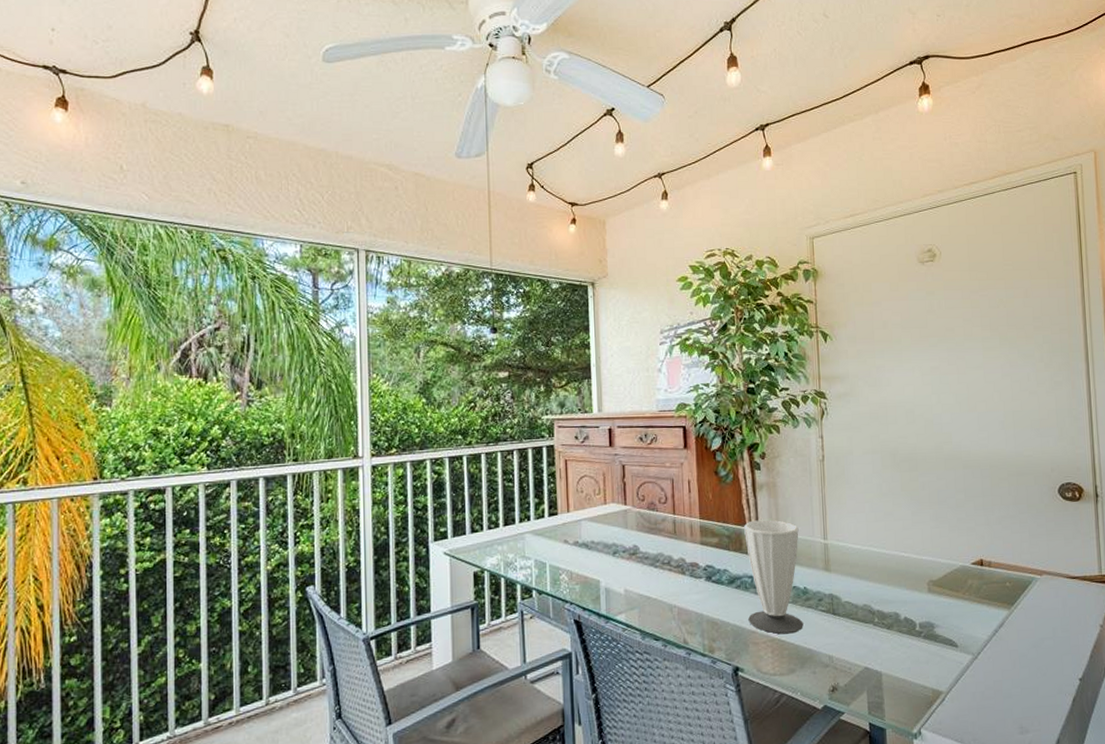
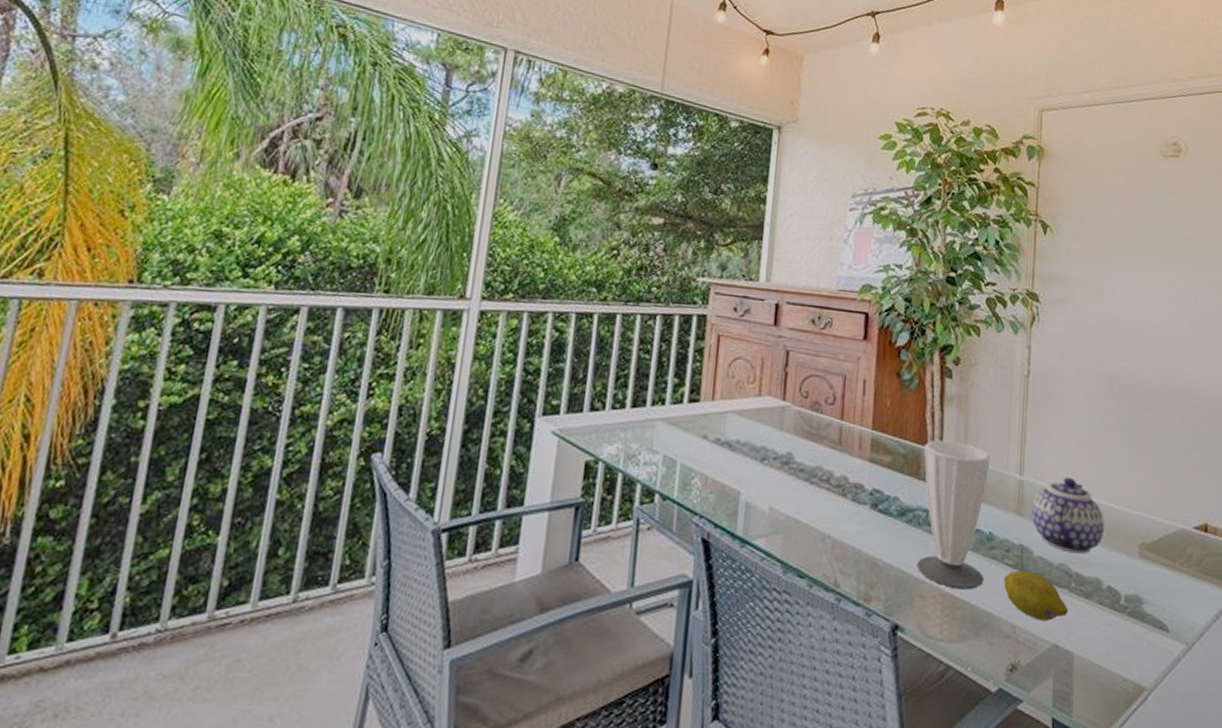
fruit: none [820,613,874,651] -> present [1004,570,1069,621]
teapot: none [837,536,898,596] -> present [1031,477,1104,554]

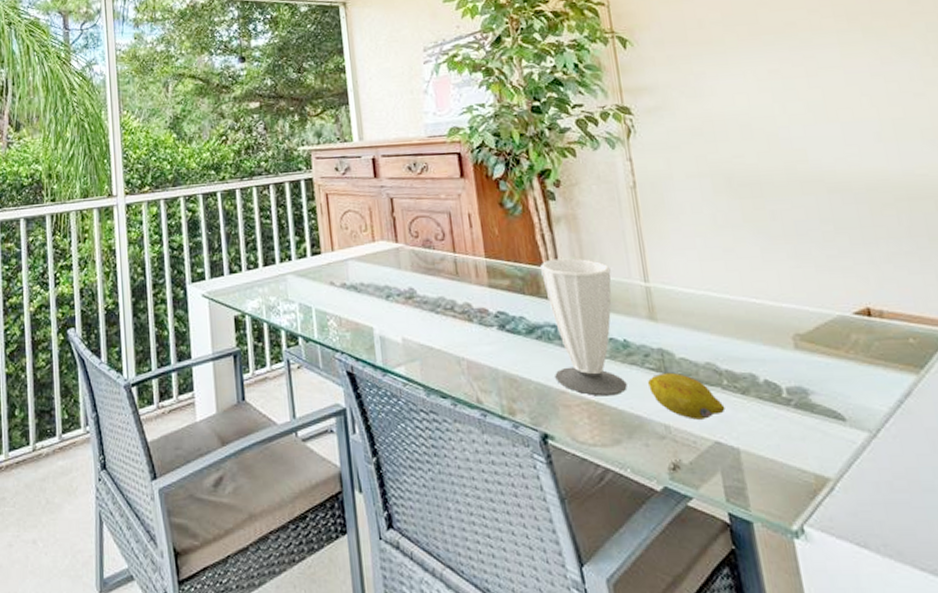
teapot: present [1031,477,1104,554] -> none [664,278,750,352]

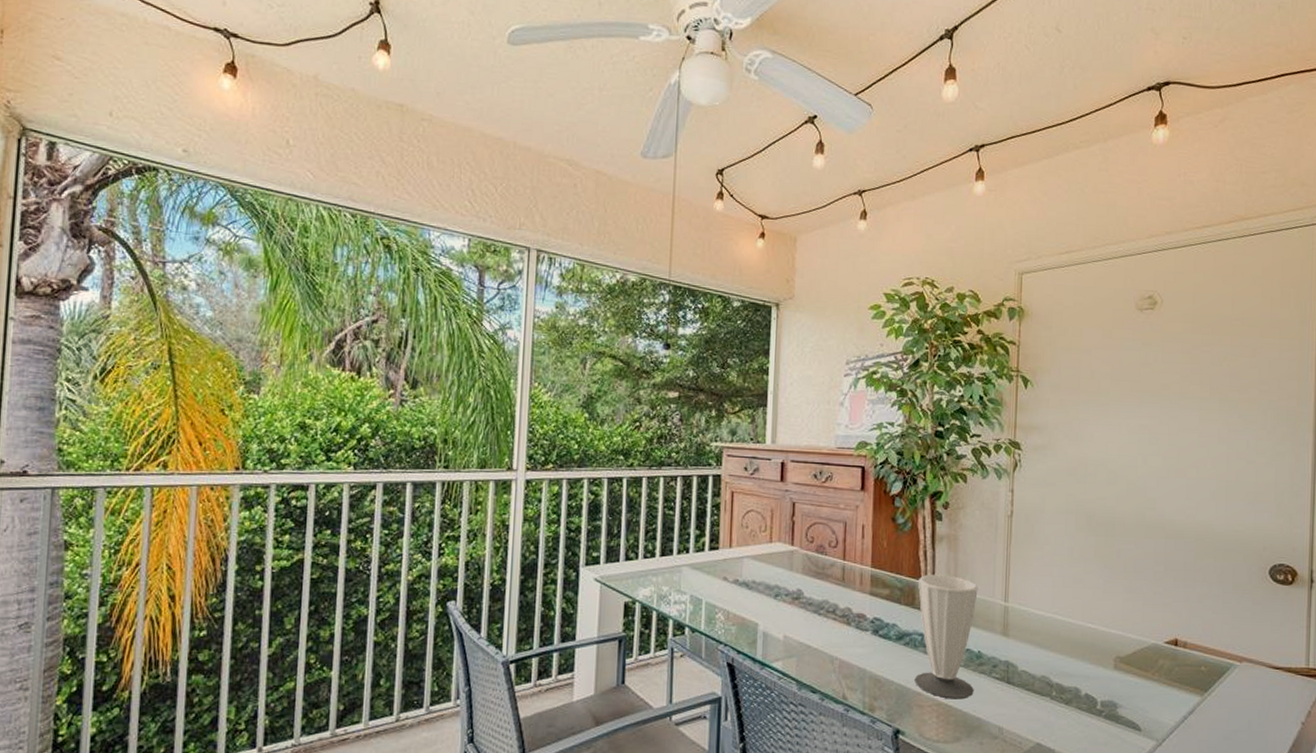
fruit: present [648,372,725,420] -> none [992,682,1050,724]

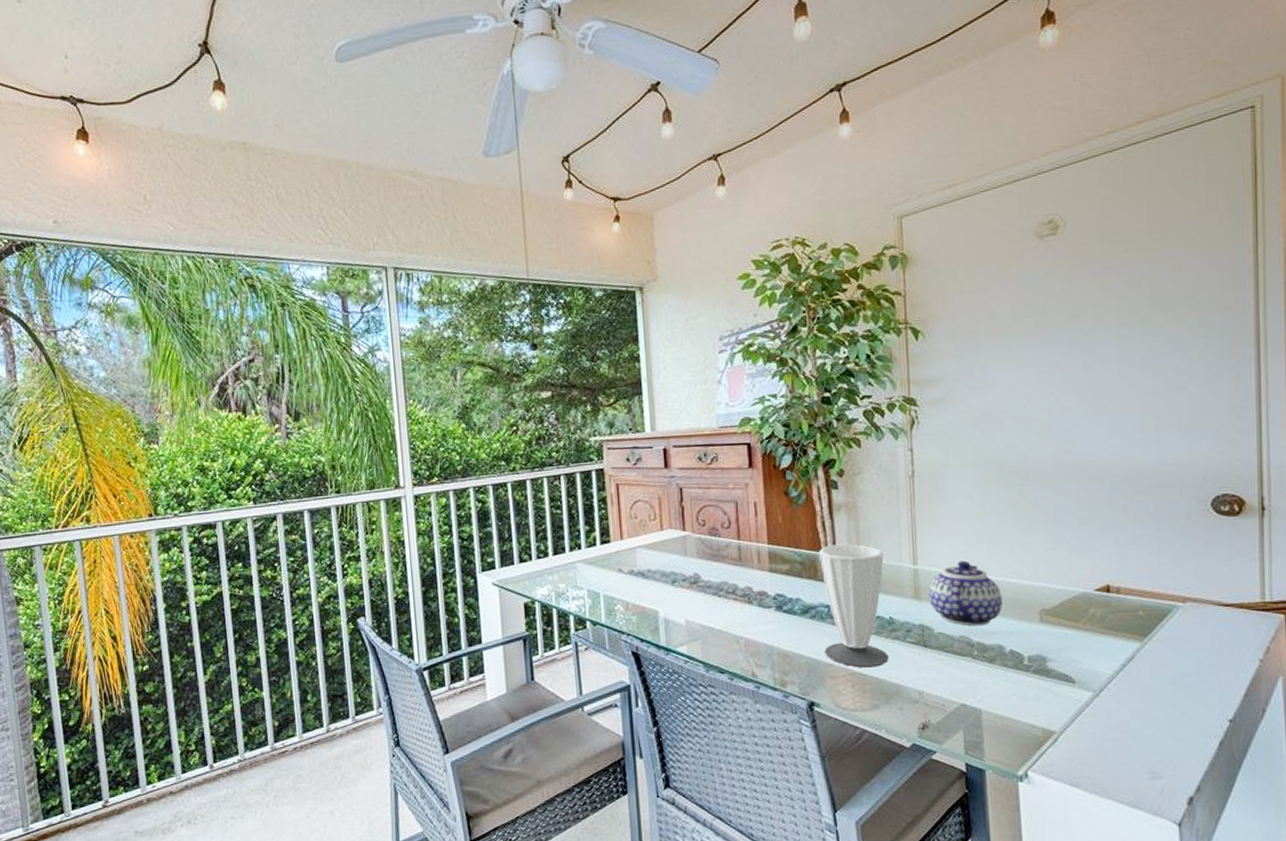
teapot: none [1016,602,1082,668] -> present [928,560,1002,626]

